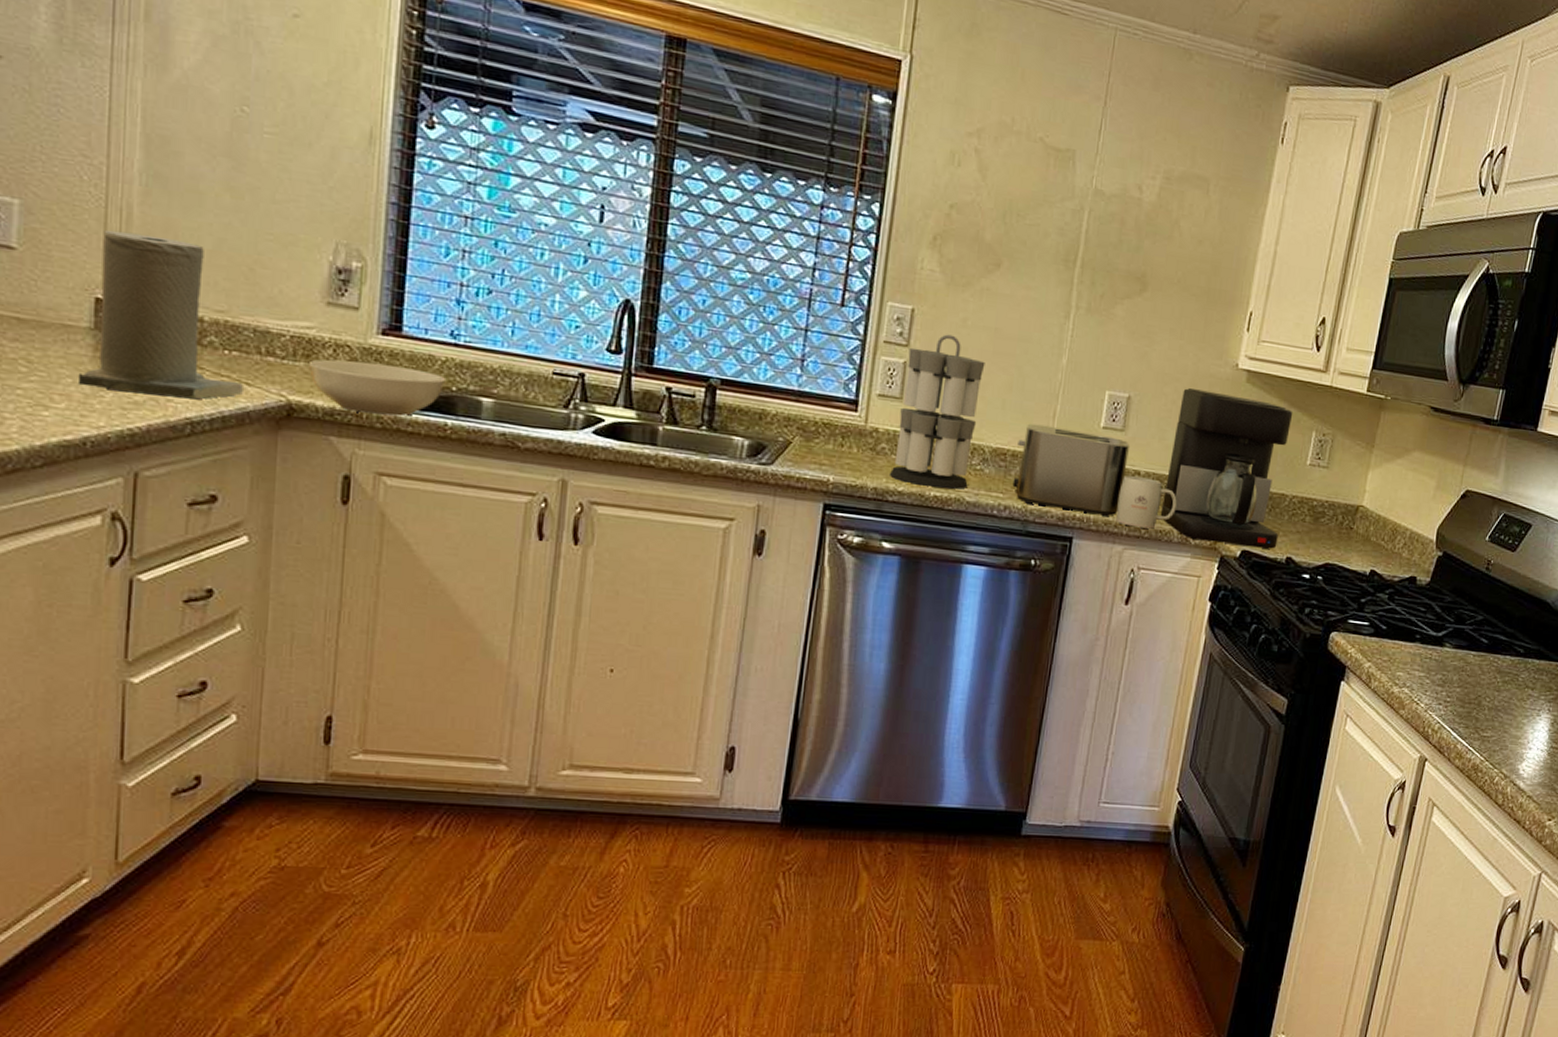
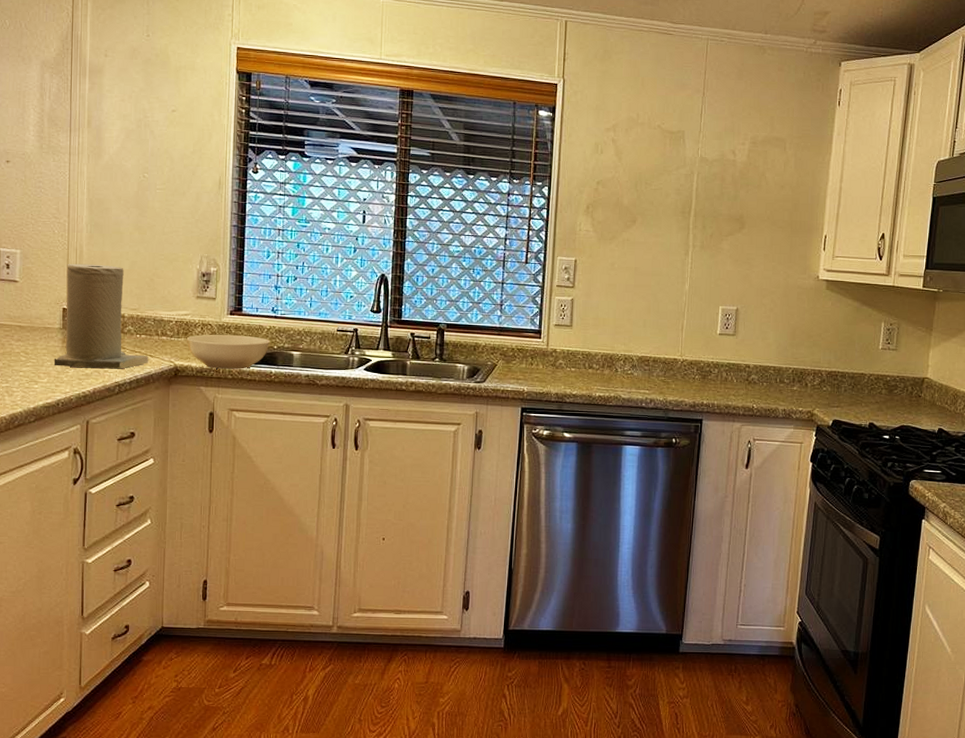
spice rack: present [890,334,985,489] -> none [567,276,629,389]
toaster: present [1012,423,1131,517] -> none [655,336,741,402]
mug: present [1116,475,1177,529] -> none [734,369,780,408]
coffee maker: present [1160,388,1293,549] -> none [767,298,865,417]

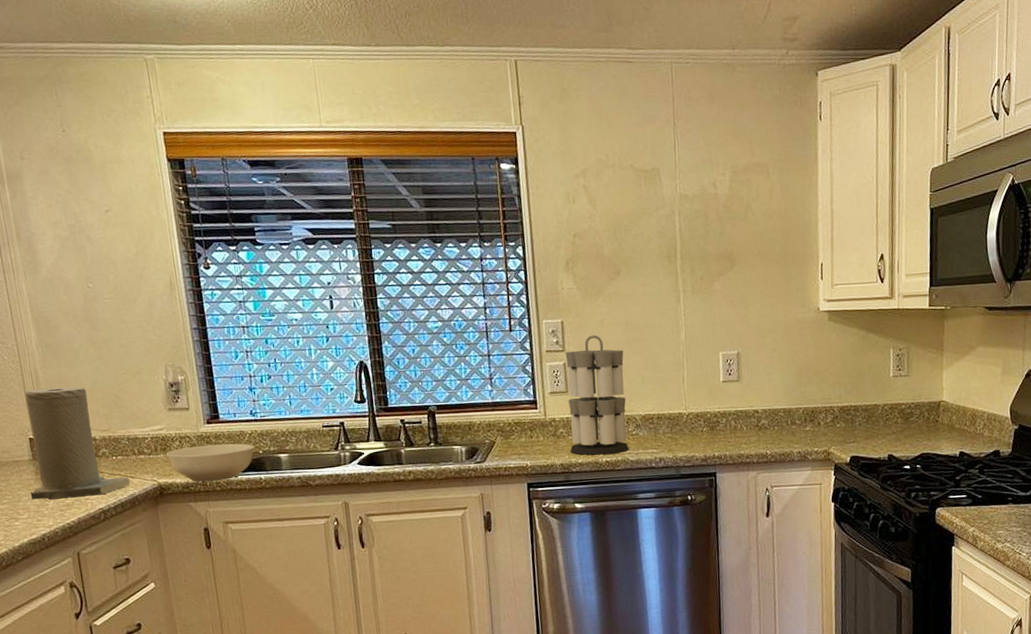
spice rack: none [567,276,629,389] -> present [565,335,629,455]

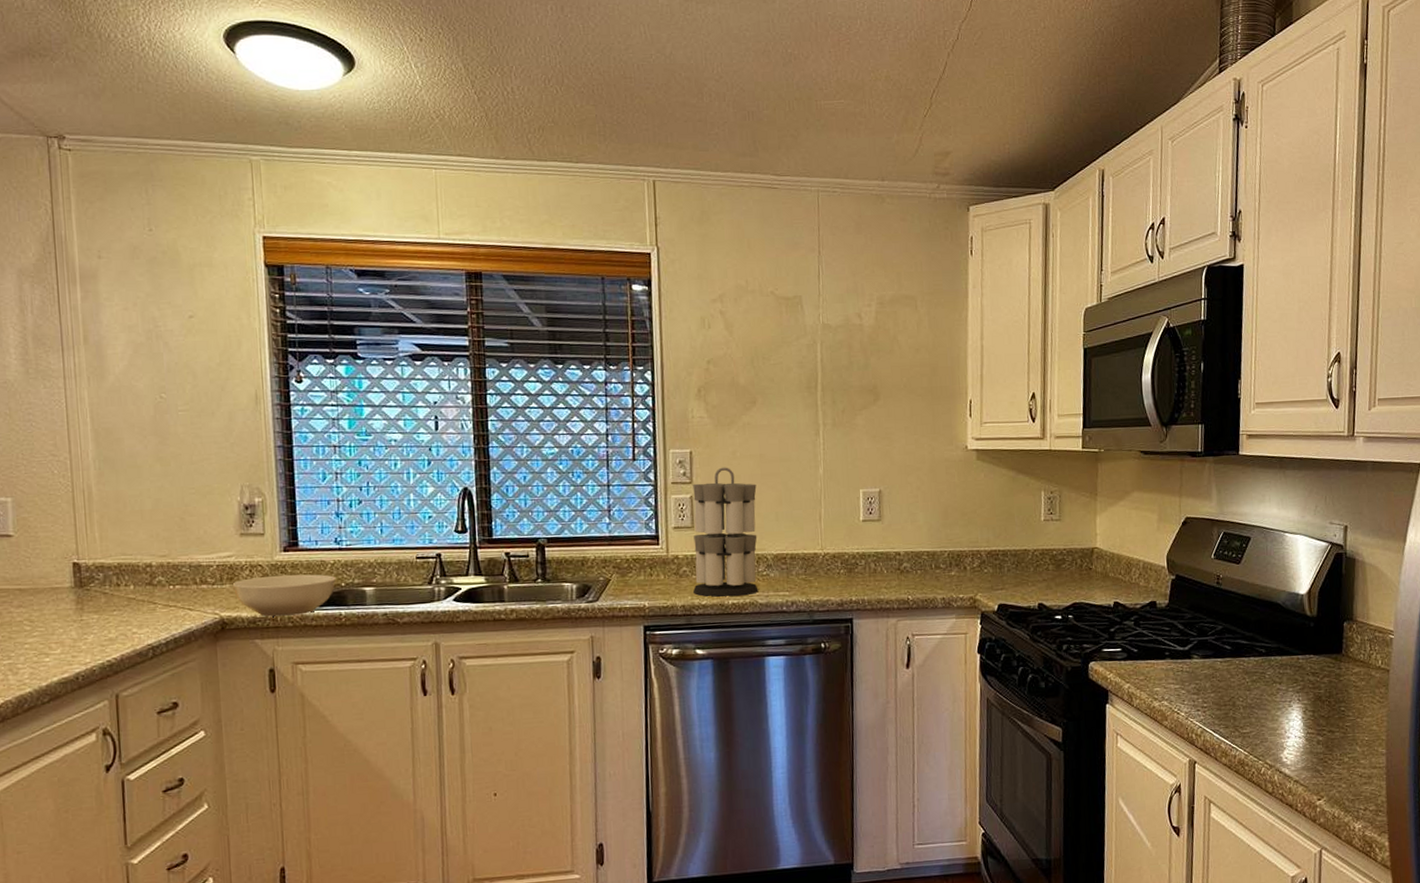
paper towel: present [24,387,131,500] -> none [67,506,188,633]

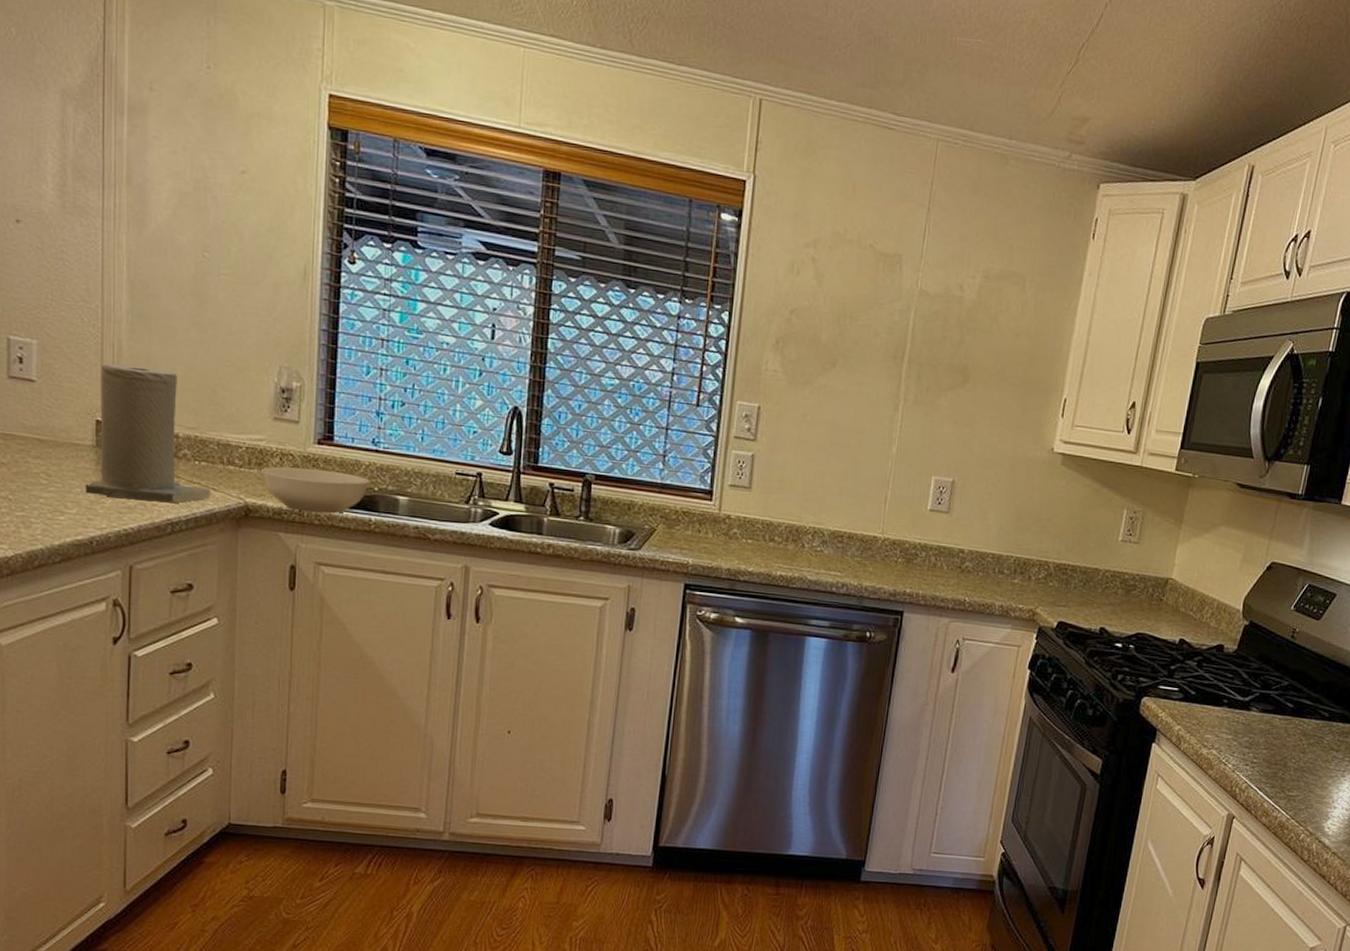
paper towel: none [67,506,188,633] -> present [85,362,212,504]
spice rack: present [693,467,759,597] -> none [741,428,824,569]

